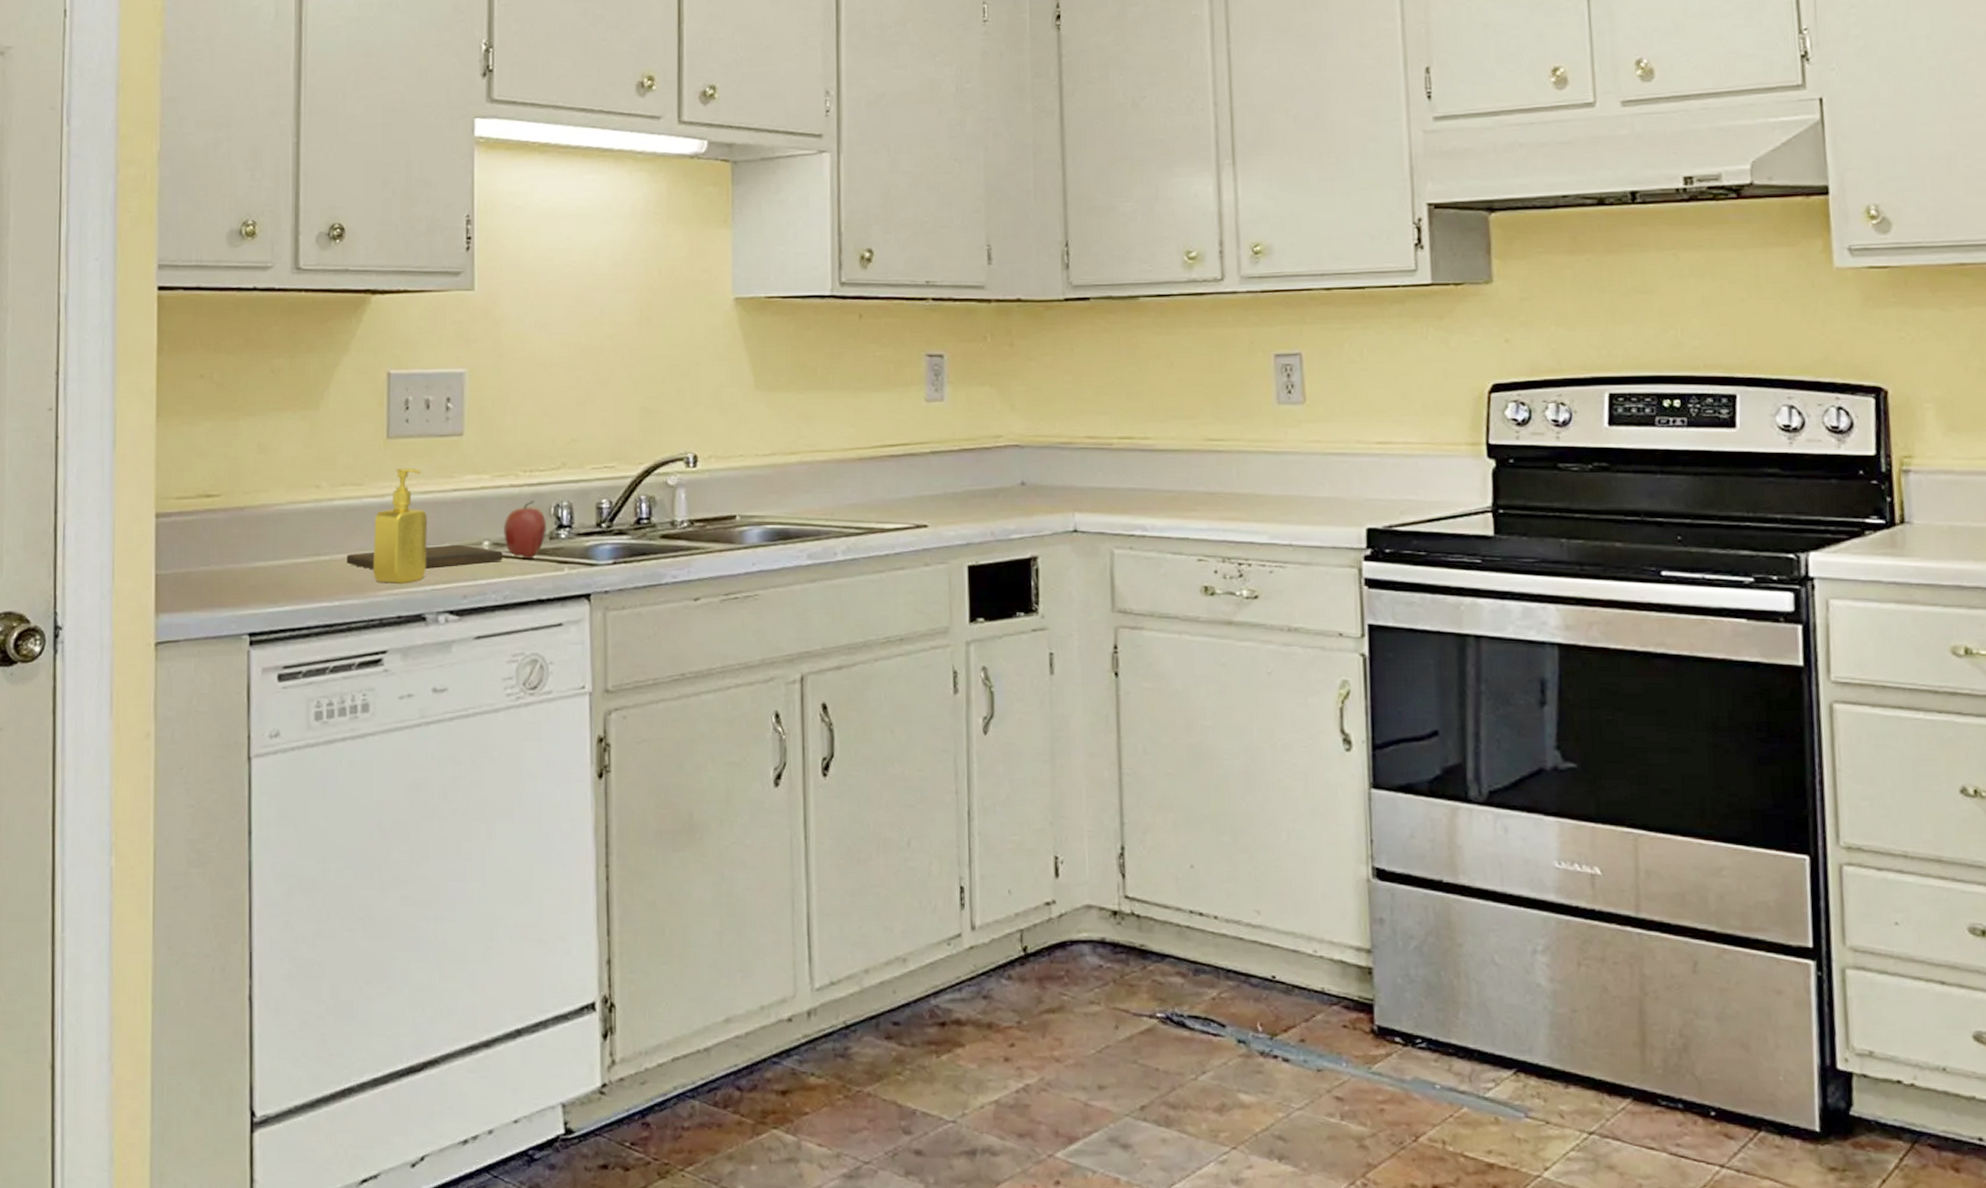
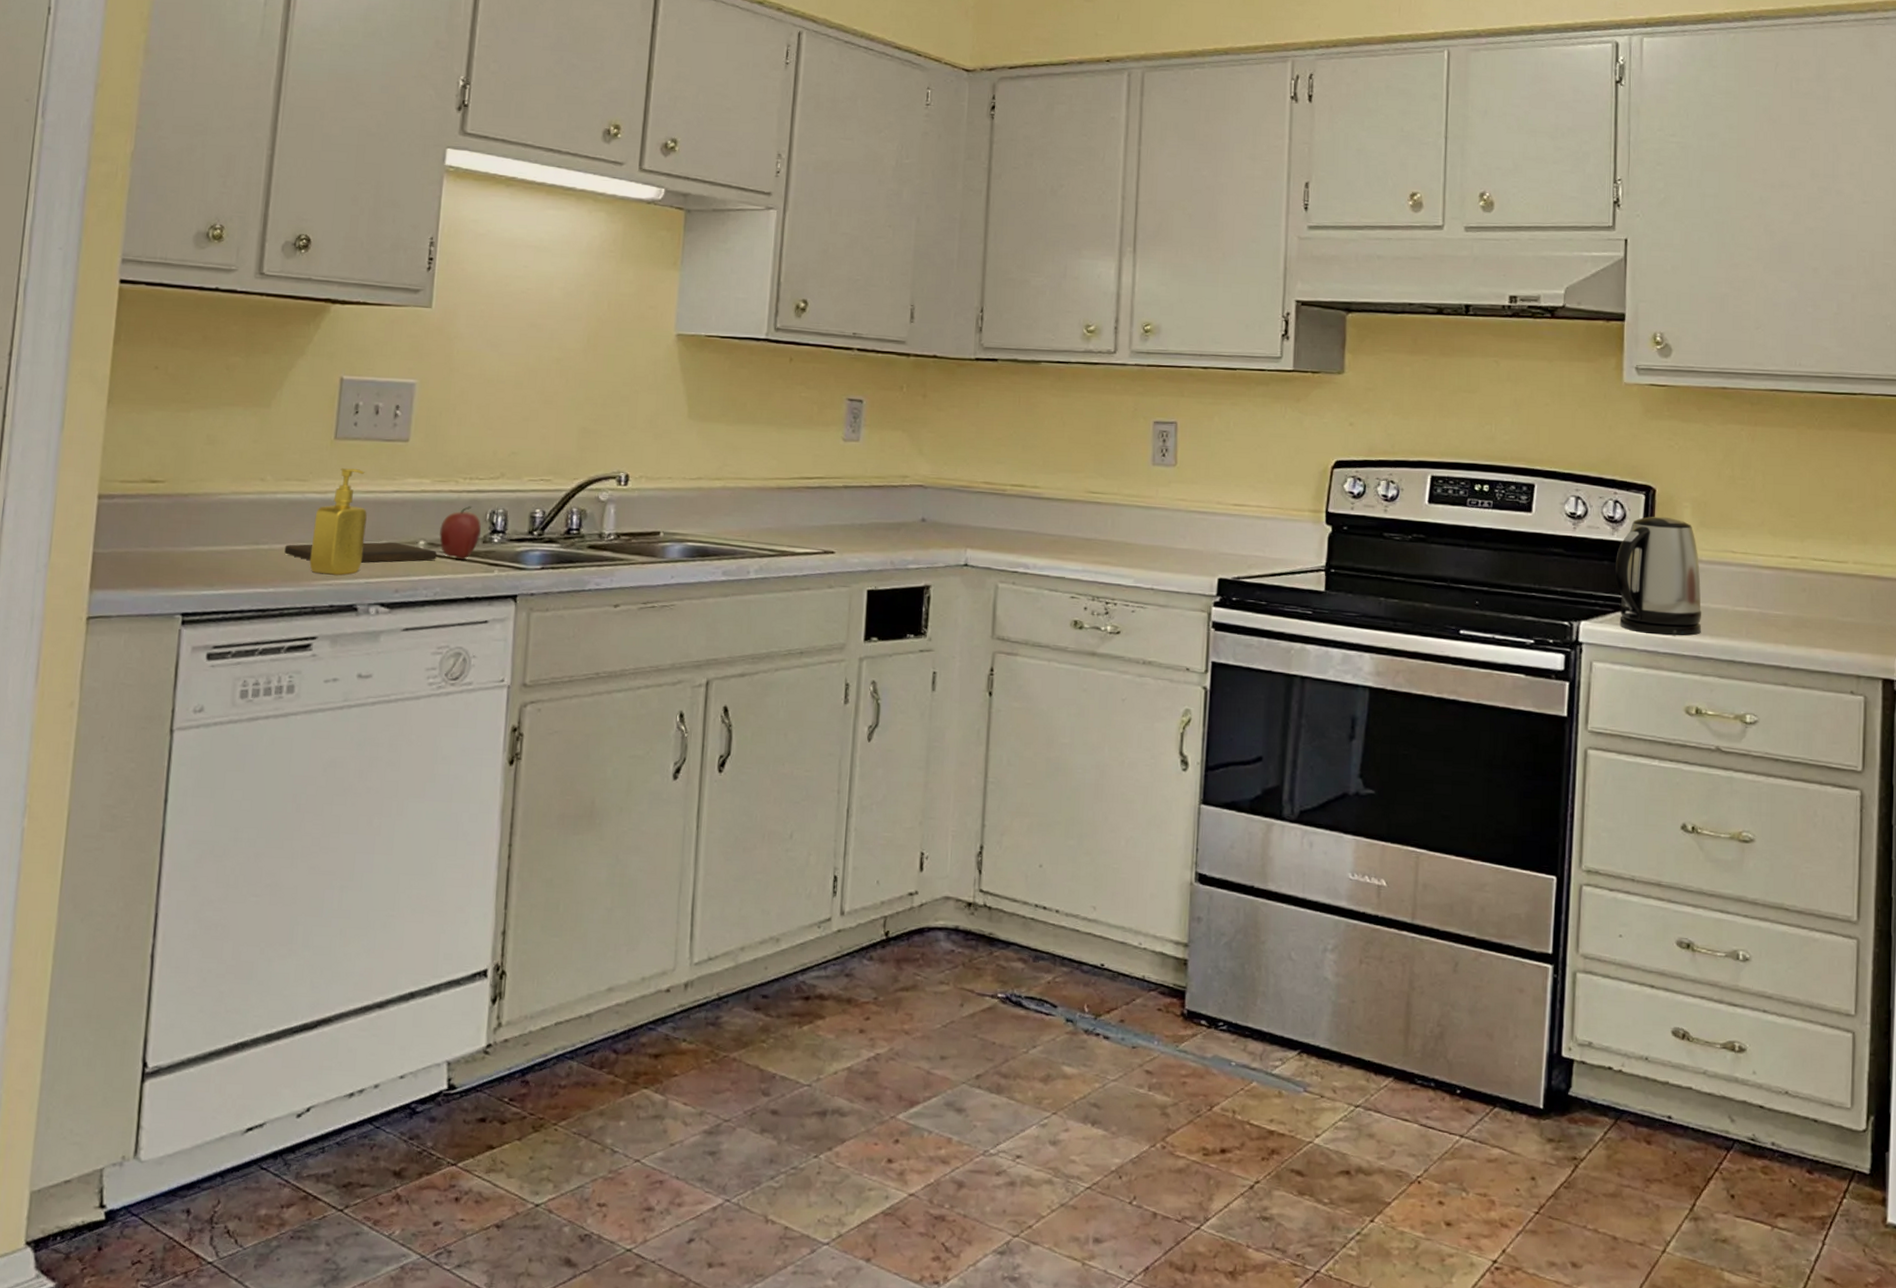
kettle: none [1846,422,1963,564] -> present [1615,516,1702,637]

